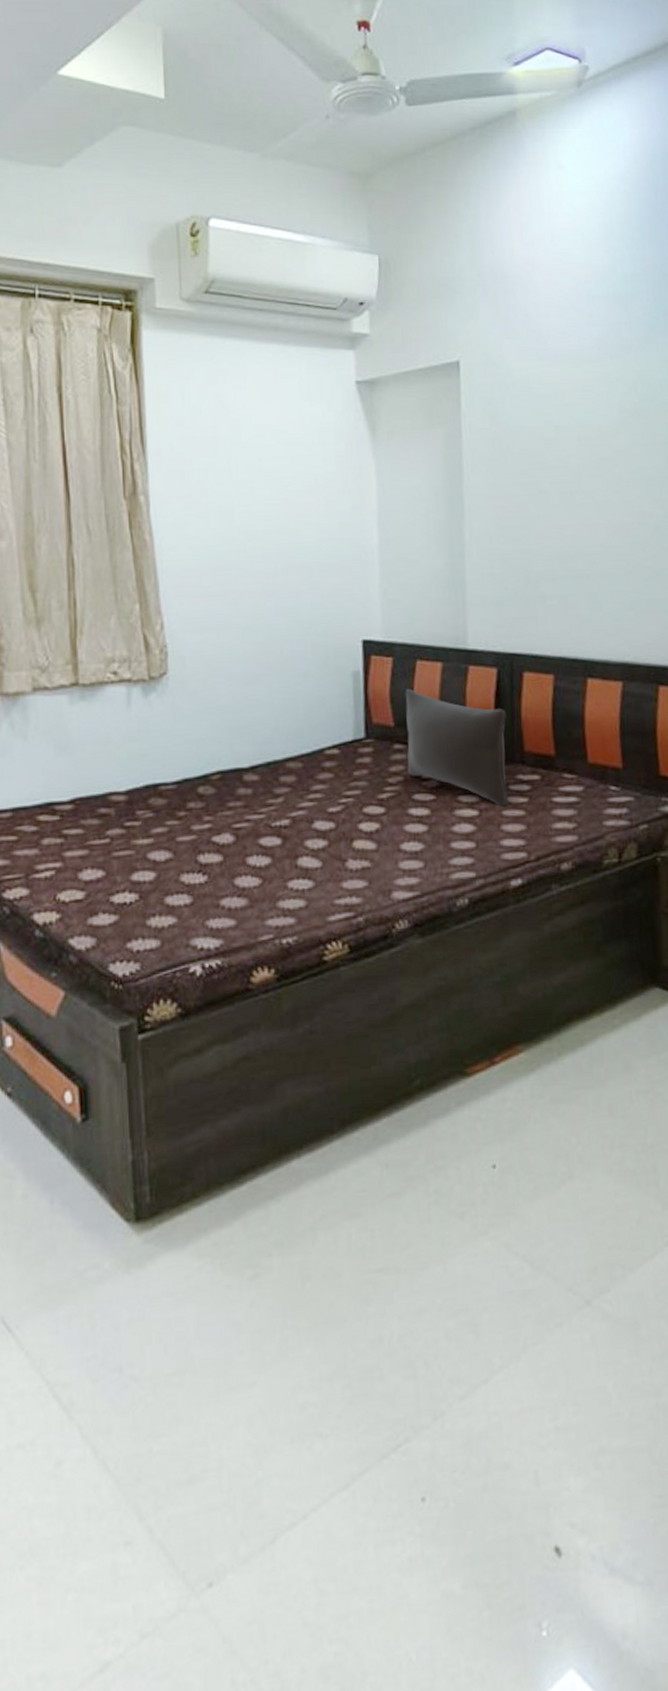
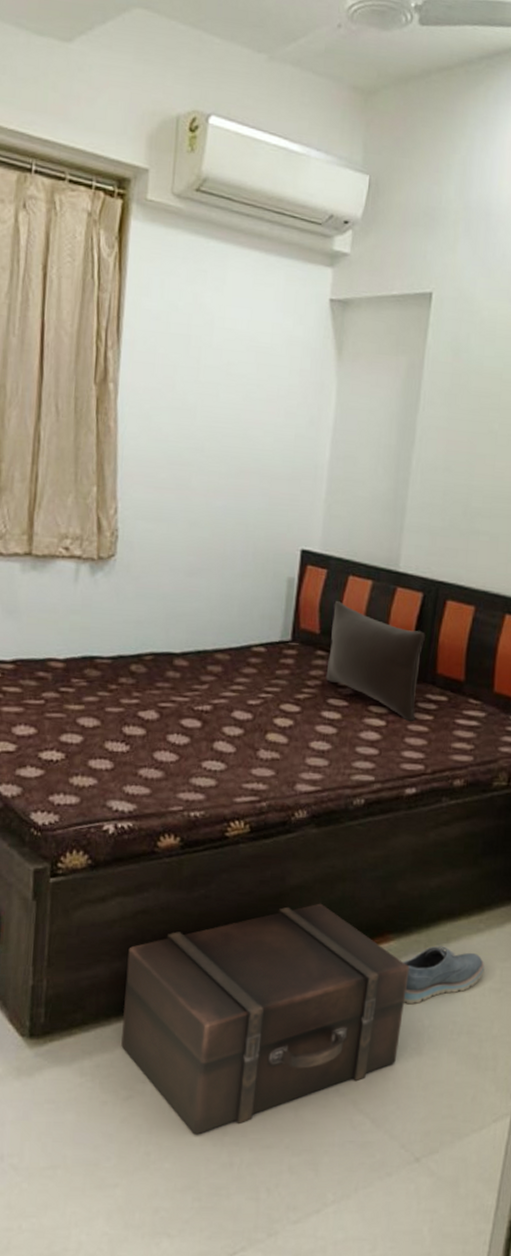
suitcase: none [234,1021,547,1310] -> present [121,903,410,1135]
shoe: none [536,1050,628,1123] -> present [402,946,485,1005]

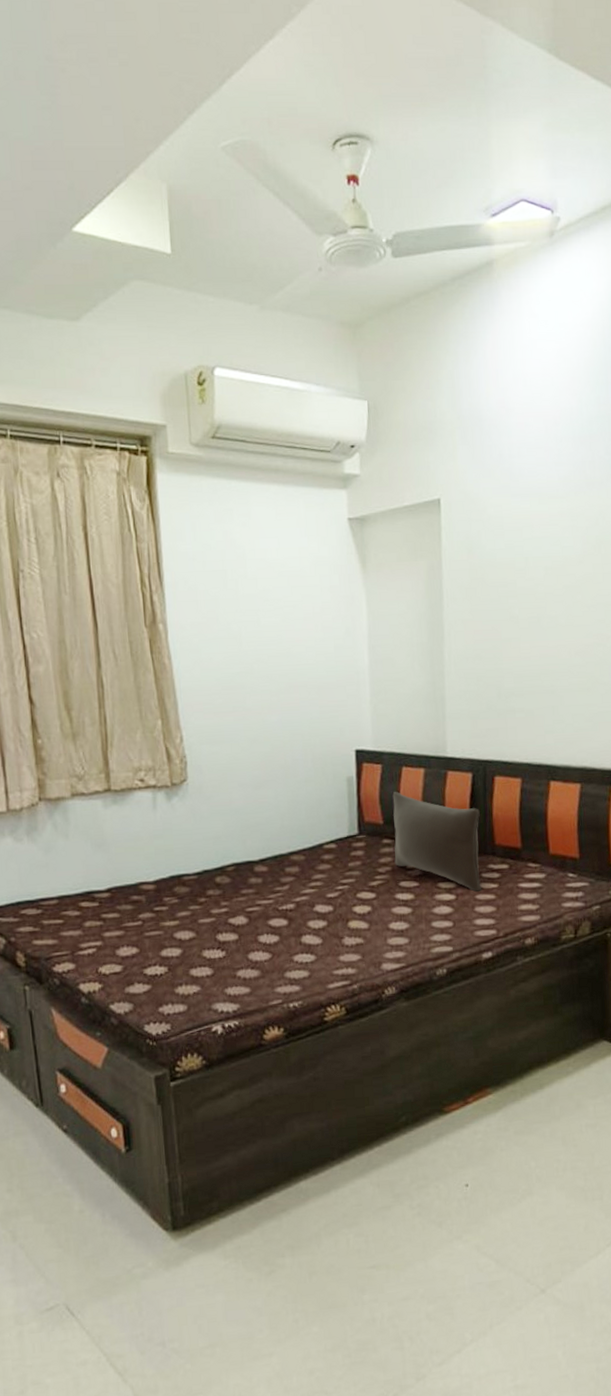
suitcase: present [121,903,410,1135] -> none [251,1069,511,1298]
shoe: present [402,946,485,1005] -> none [503,1092,579,1150]

